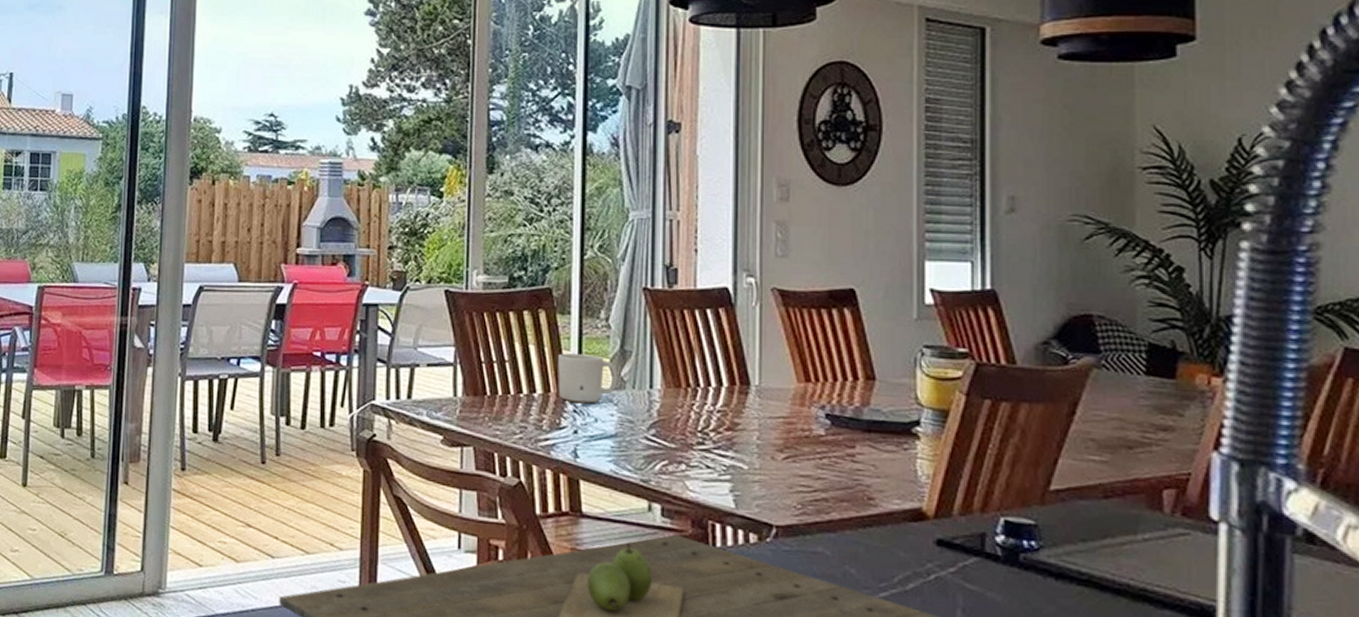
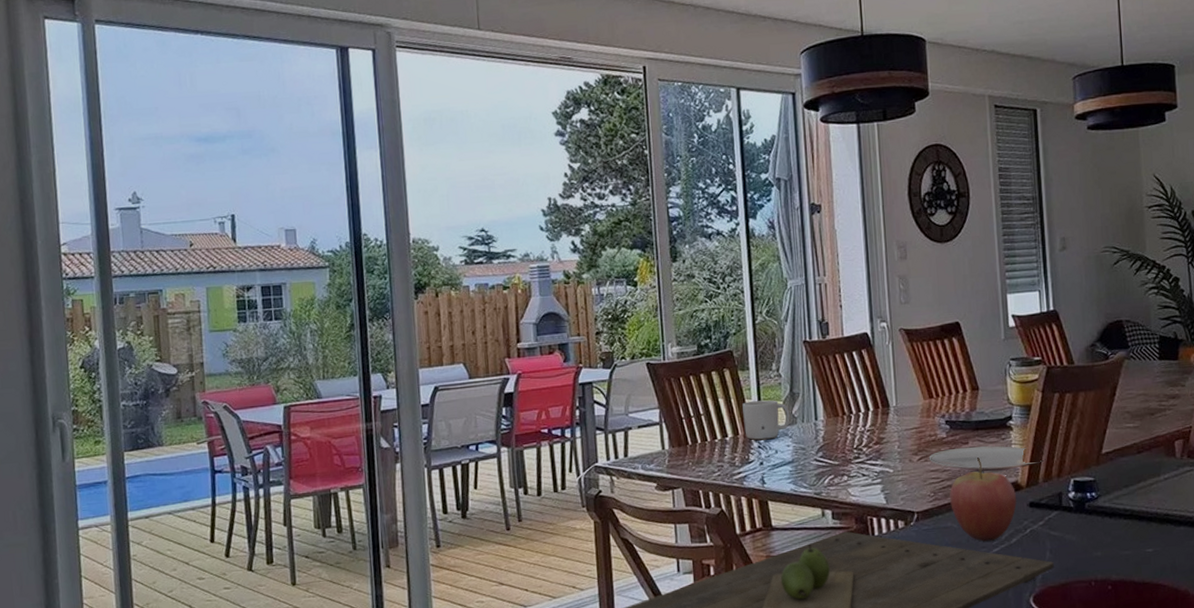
plate: none [798,451,965,492] -> present [929,446,1046,472]
fruit: none [824,468,918,582] -> present [949,457,1017,542]

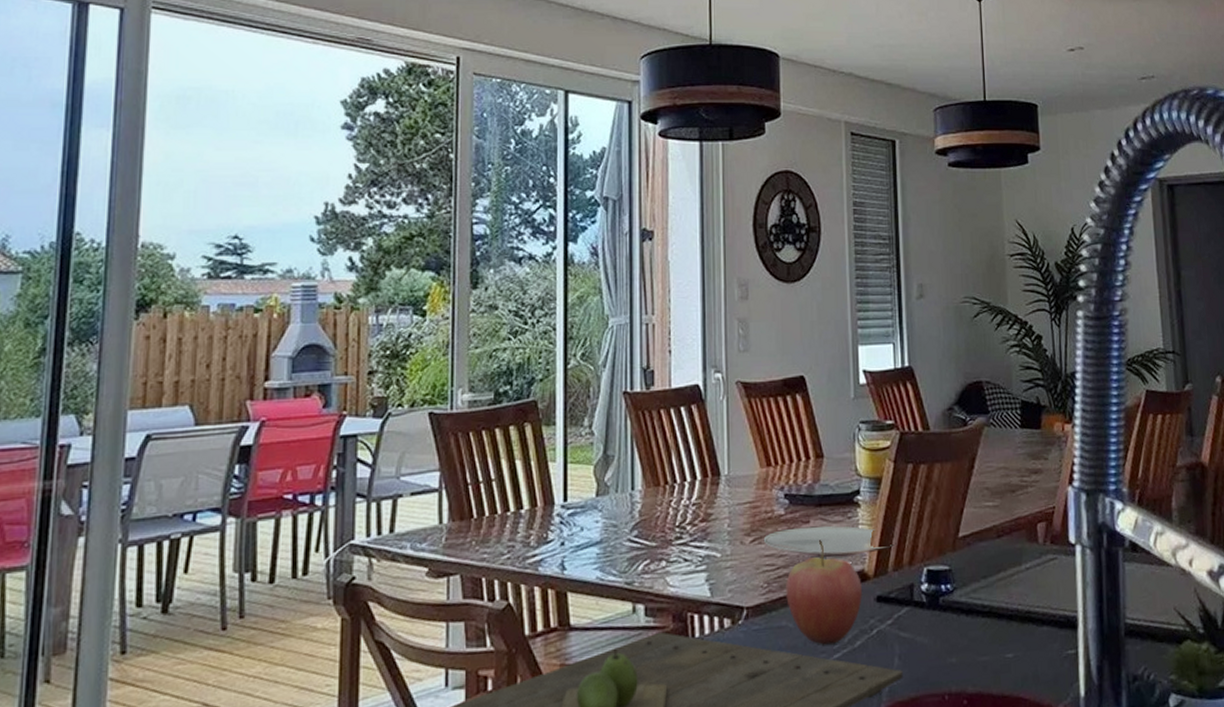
mug: present [742,400,791,441] -> none [544,463,602,515]

